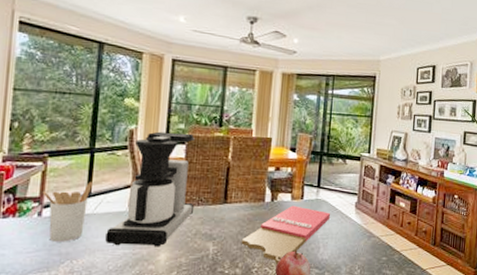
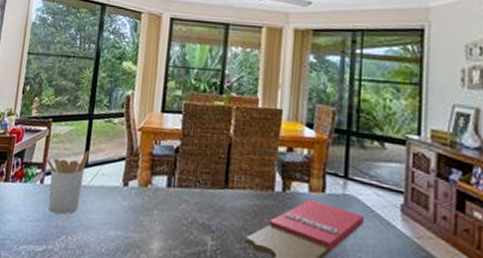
coffee maker: present [105,131,195,247] -> none [99,98,193,234]

